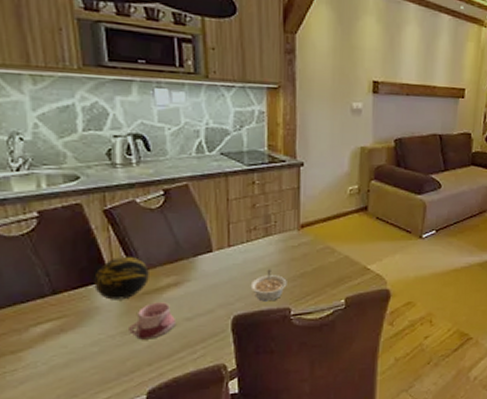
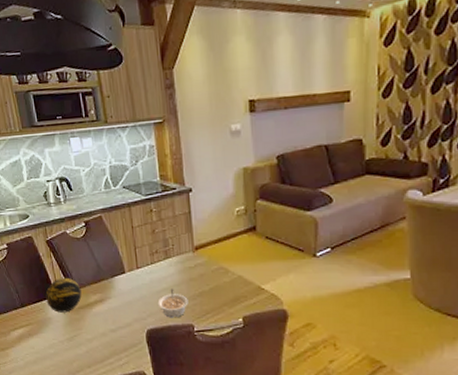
mug: present [129,302,177,340] -> none [72,316,105,346]

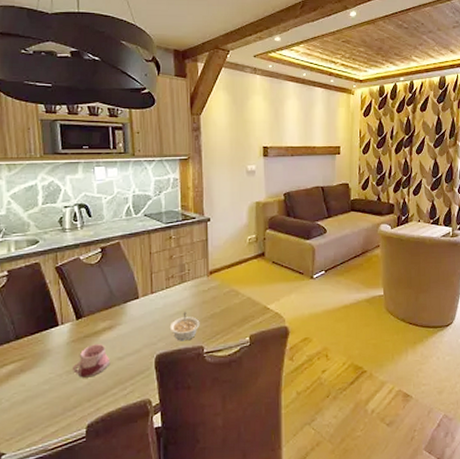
decorative orb: present [45,277,82,313] -> none [47,304,89,343]
mug: none [72,316,105,346] -> present [73,344,111,378]

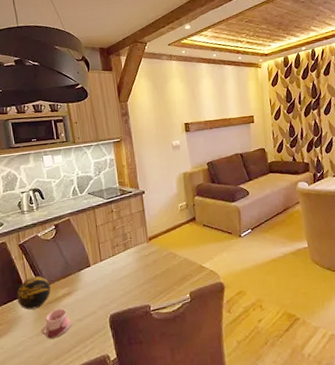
decorative orb: none [47,304,89,343] -> present [16,276,51,310]
legume: present [169,312,200,341] -> none [119,275,145,302]

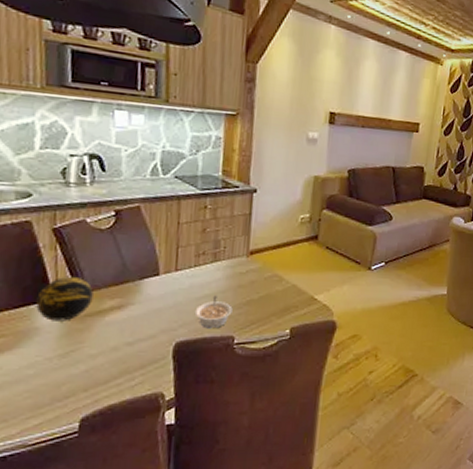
mug: present [41,308,72,339] -> none [67,325,117,364]
legume: none [119,275,145,302] -> present [194,295,233,329]

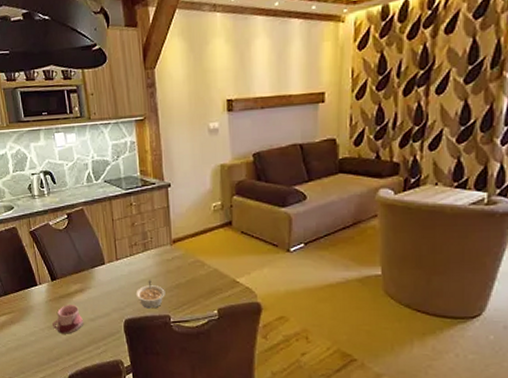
decorative orb: present [36,276,94,321] -> none [28,267,63,302]
mug: none [67,325,117,364] -> present [52,305,84,334]

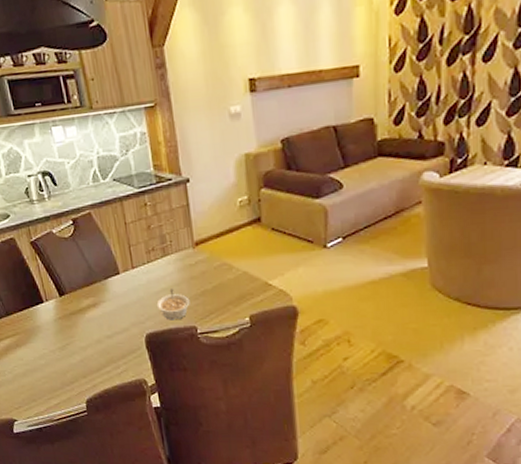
mug: present [52,305,84,334] -> none [64,321,100,355]

